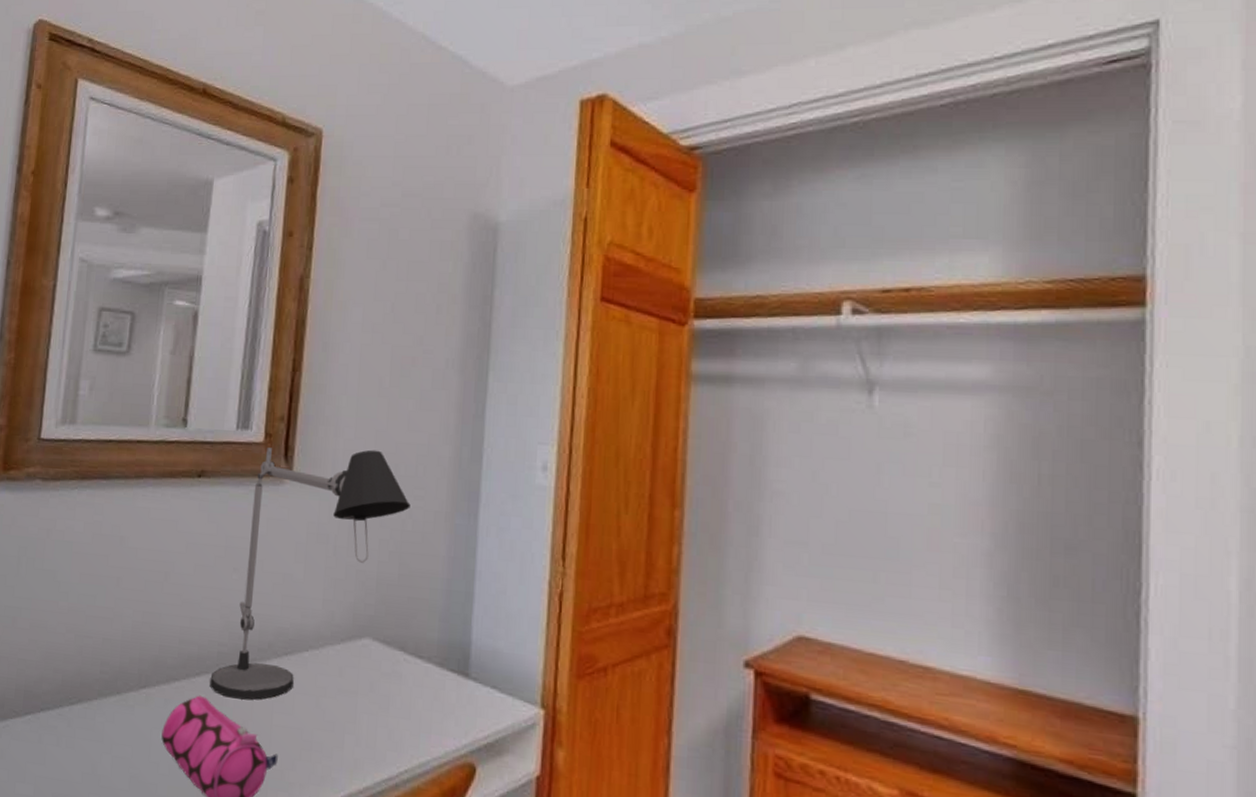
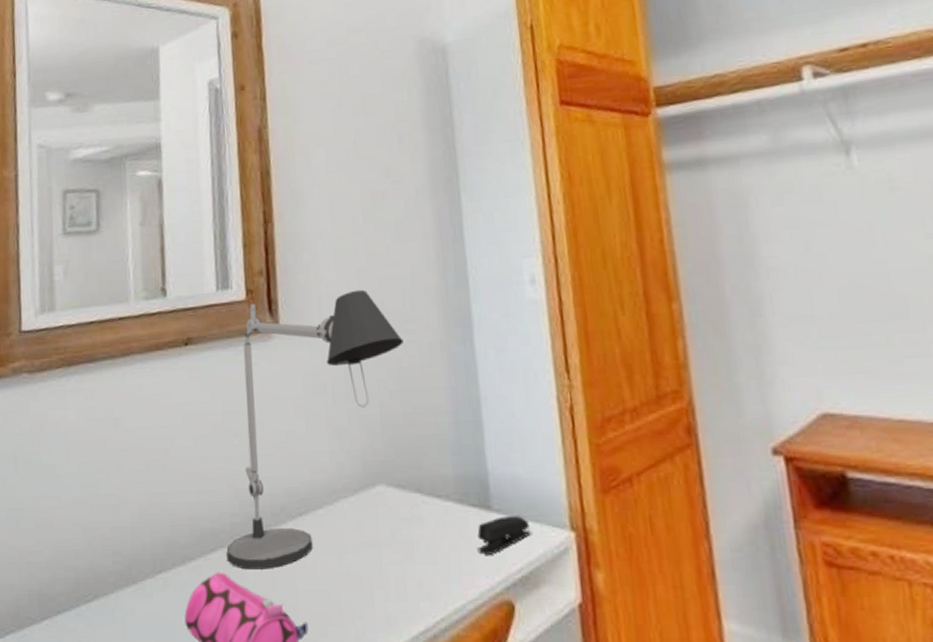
stapler: none [449,685,503,719] -> present [477,516,532,555]

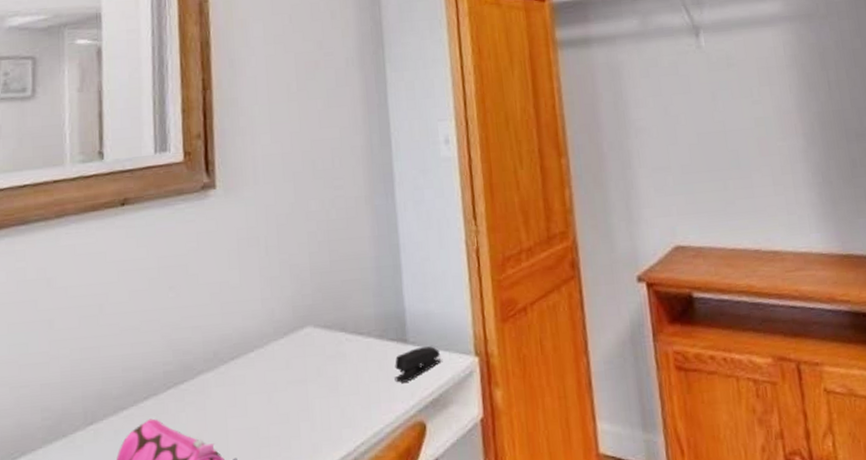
desk lamp: present [226,289,404,570] -> none [159,150,332,414]

